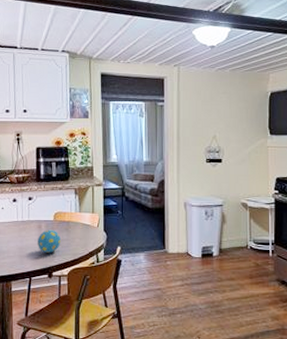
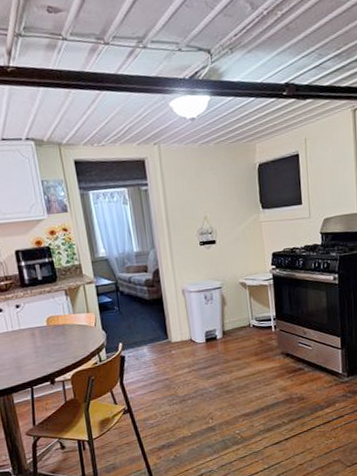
decorative egg: present [38,229,61,253] -> none [33,335,59,360]

